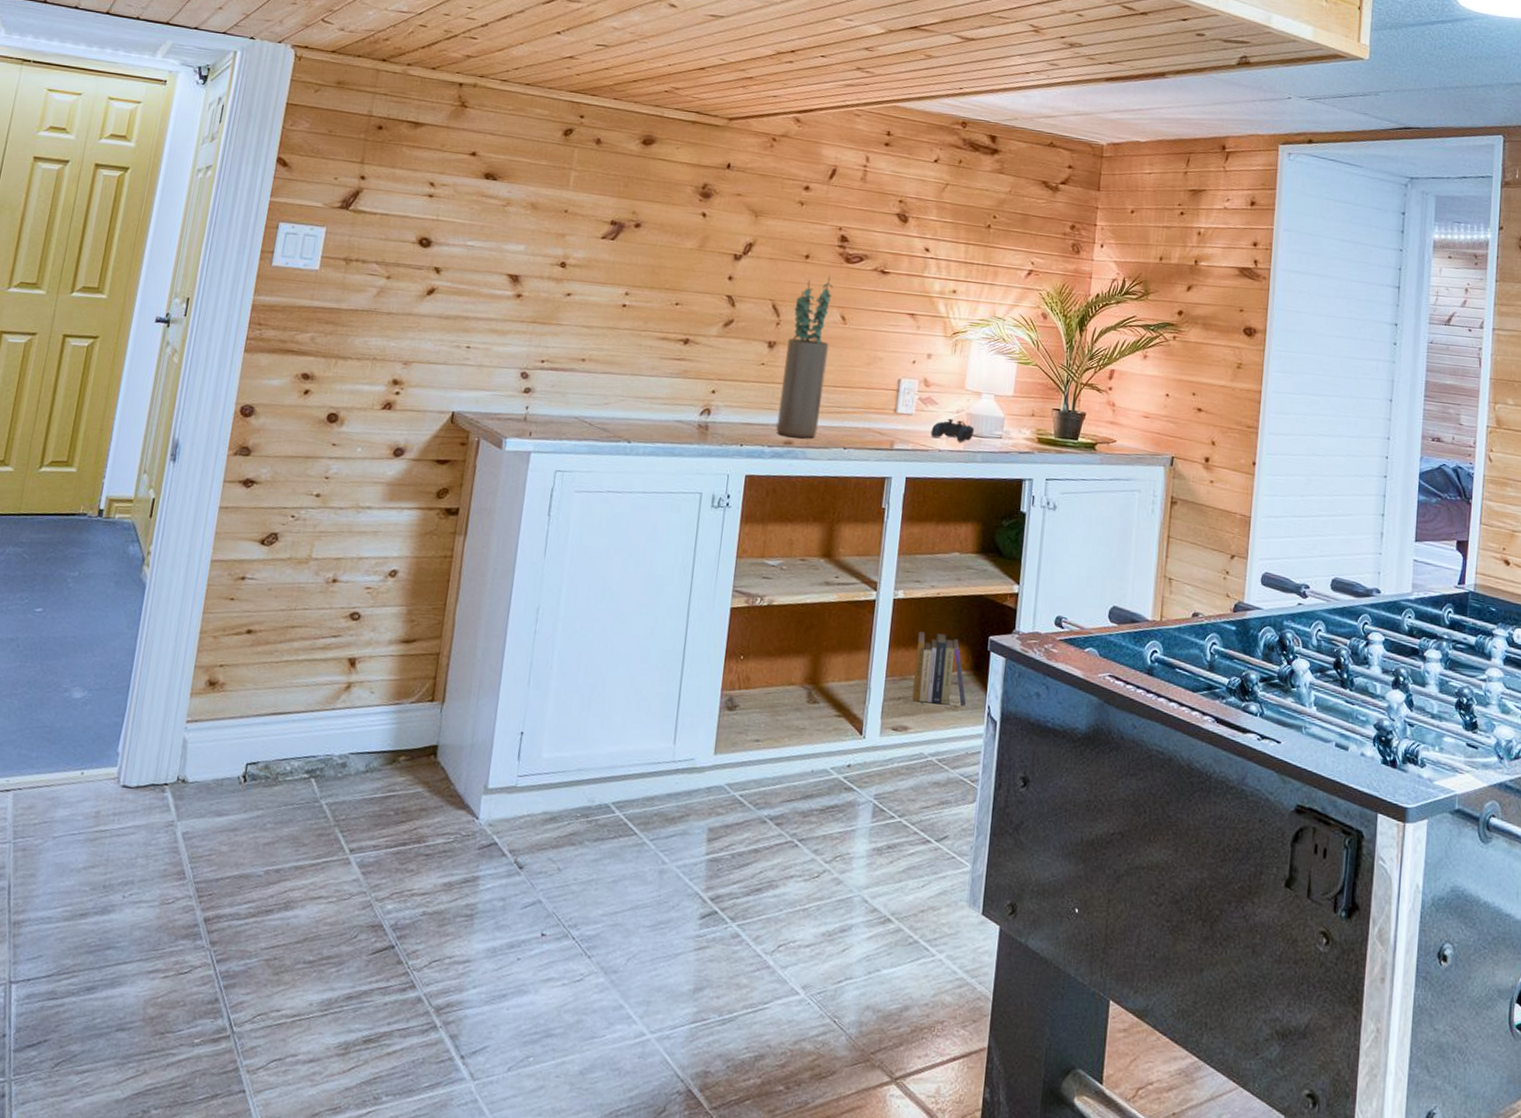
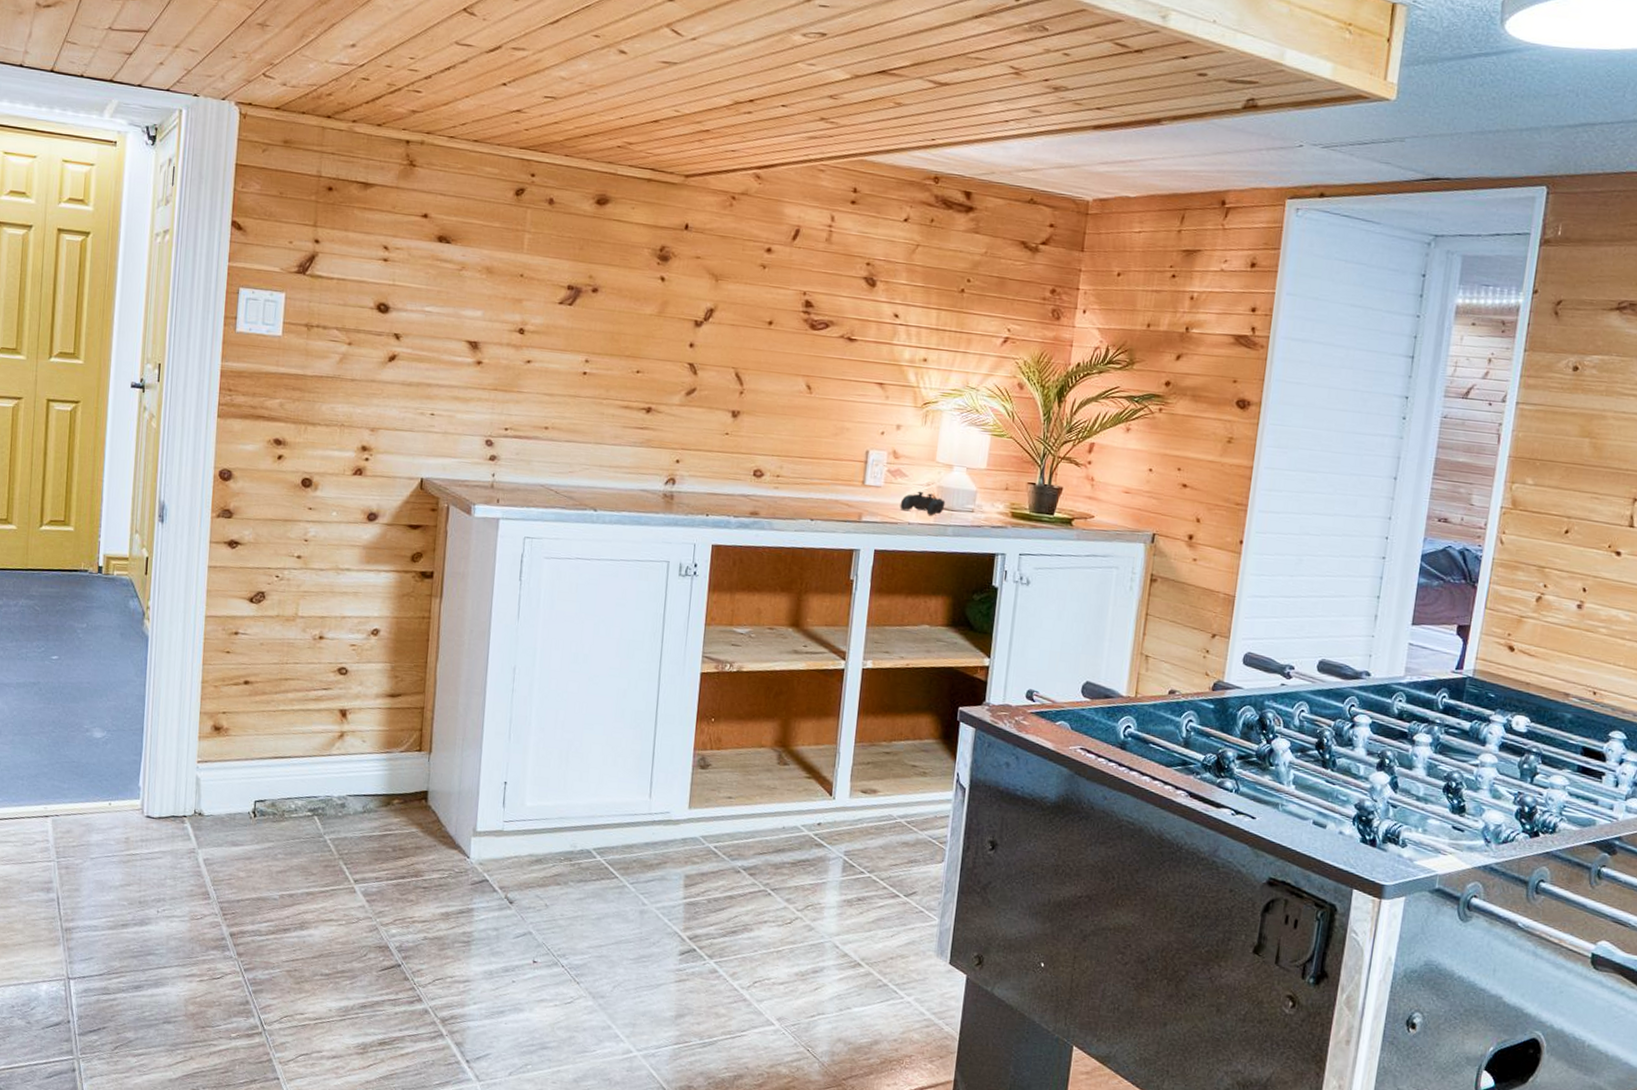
vase: present [776,275,833,439] -> none [742,343,798,510]
books: present [912,631,966,707] -> none [881,700,935,773]

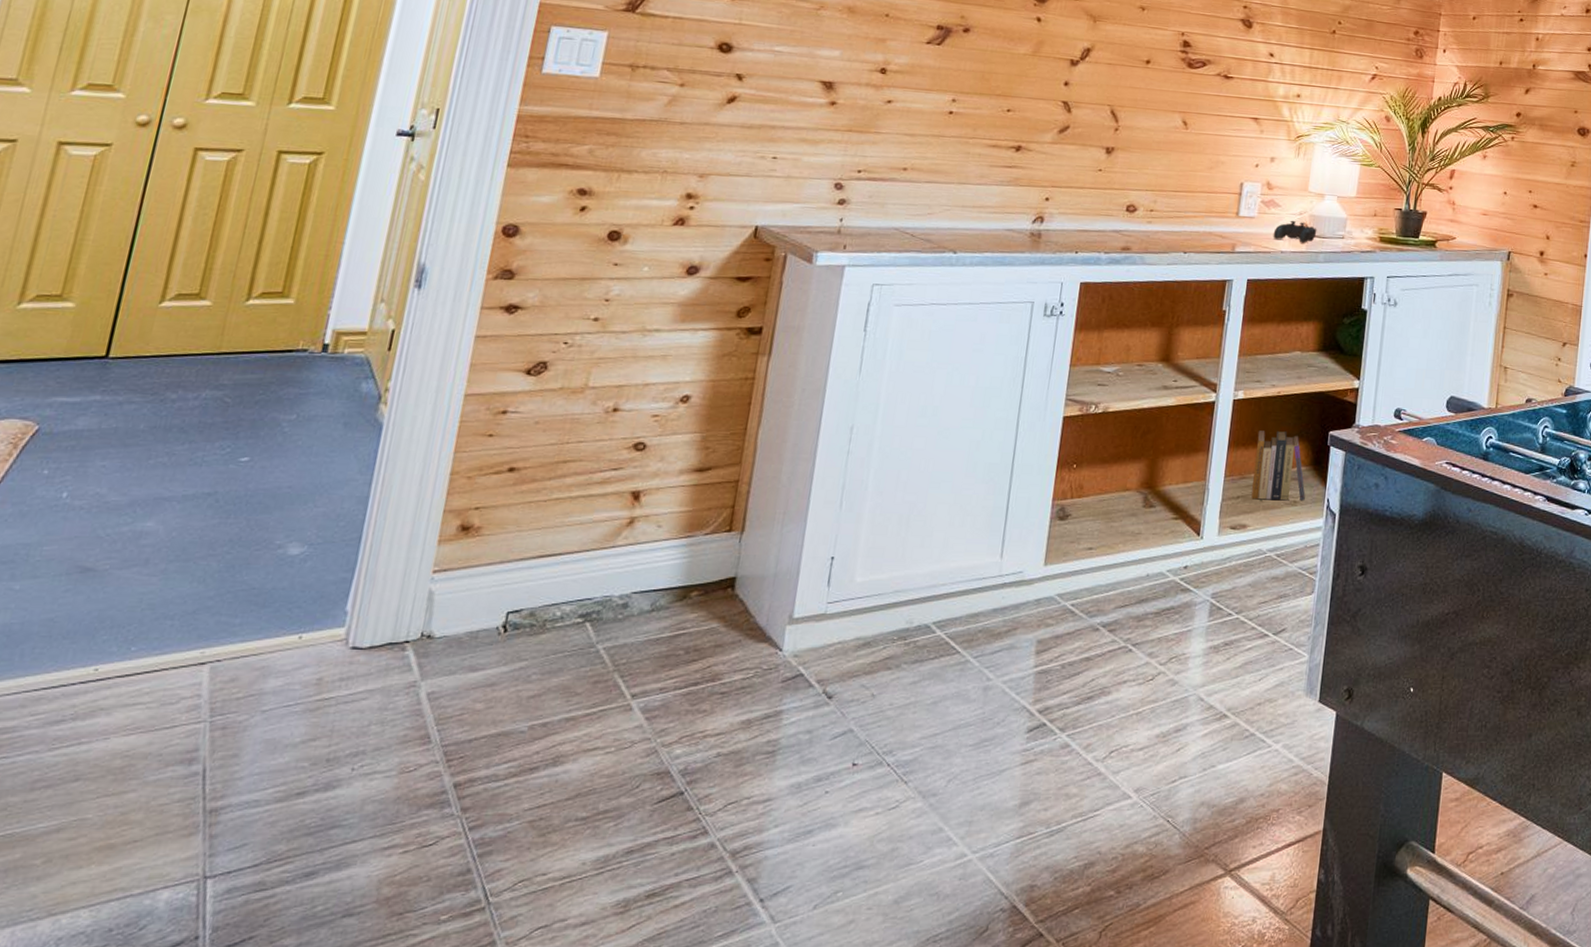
books: none [881,700,935,773] -> present [1251,430,1305,501]

